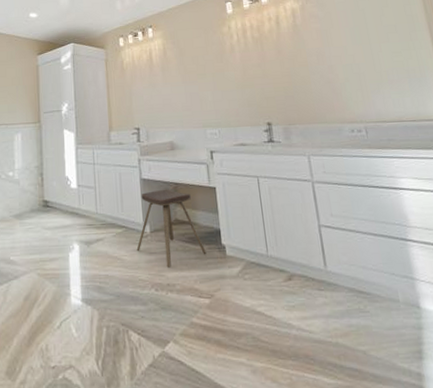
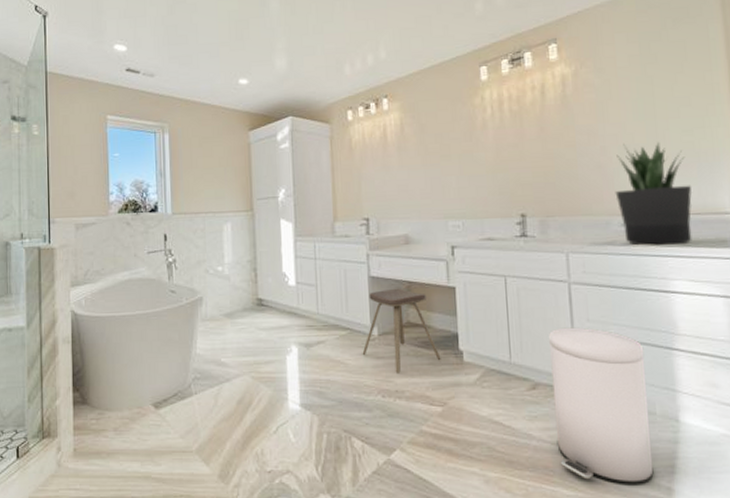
pedal bin: none [299,221,404,372] -> present [549,327,654,486]
planter: none [342,62,412,148] -> present [615,142,692,246]

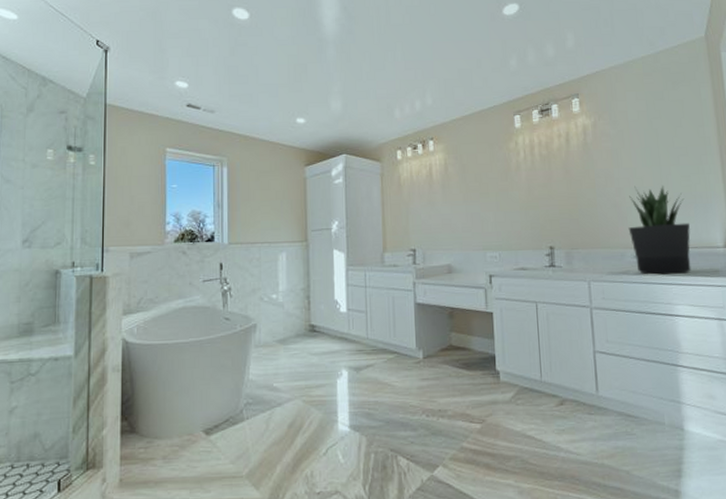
music stool: present [362,288,441,373] -> none [408,313,480,394]
pedal bin: present [549,327,654,486] -> none [574,347,664,490]

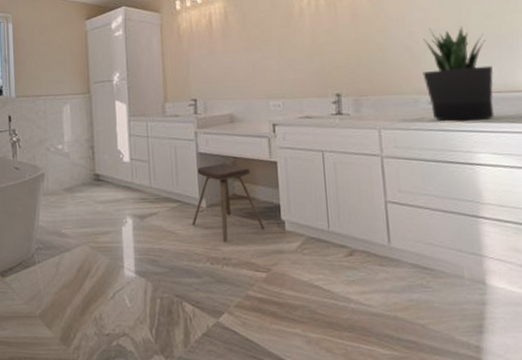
music stool: none [408,313,480,394] -> present [192,163,265,242]

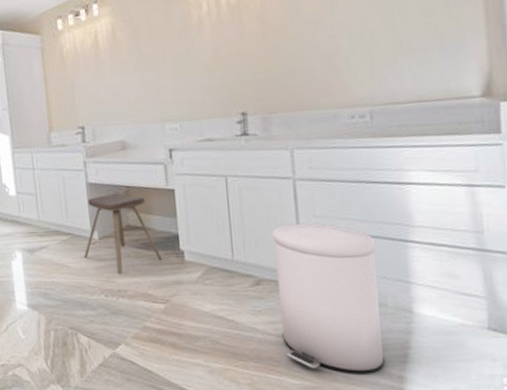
pedal bin: none [364,197,463,345] -> present [273,223,385,374]
planter: present [422,27,495,122] -> none [344,26,432,137]

